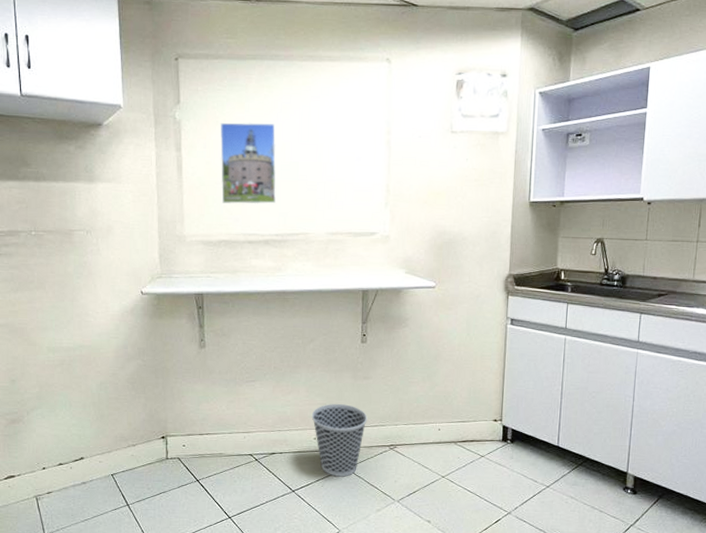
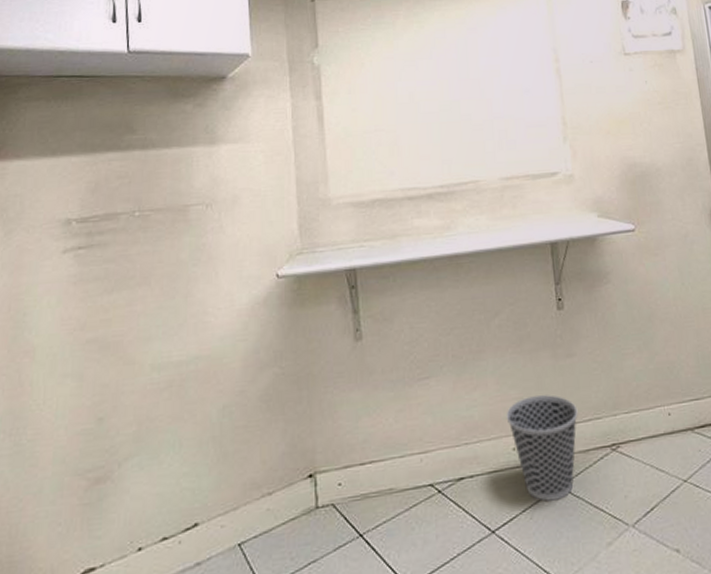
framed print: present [220,122,277,205] -> none [366,61,437,155]

